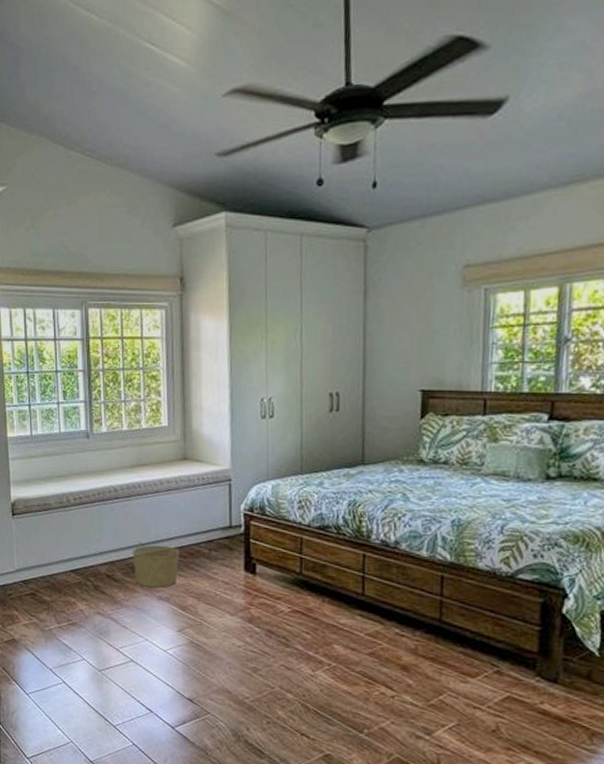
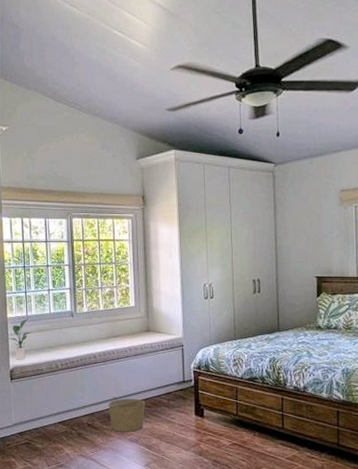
potted plant: none [9,438,36,491] -> present [9,318,31,360]

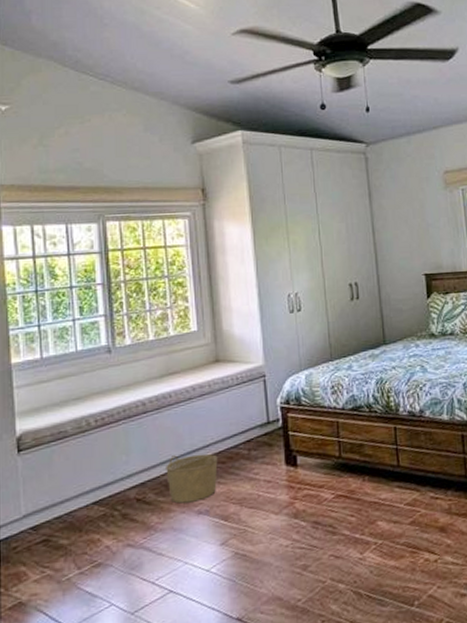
potted plant: present [9,318,31,360] -> none [14,361,48,422]

